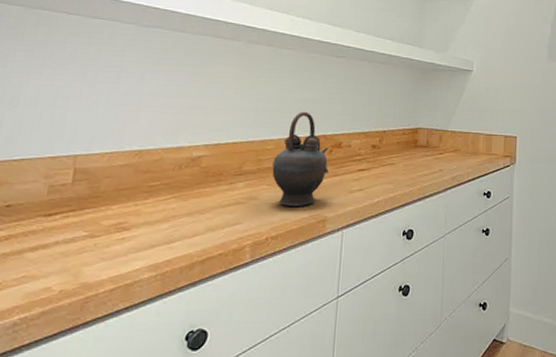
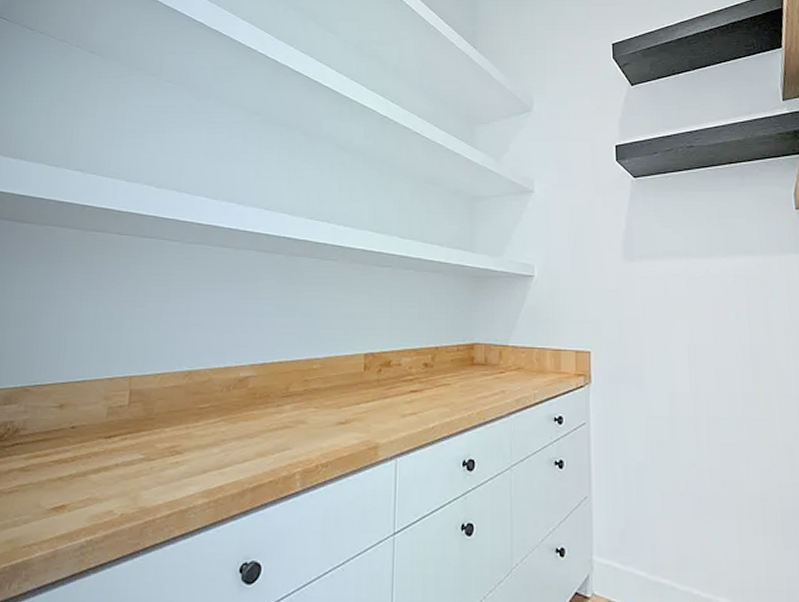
teapot: present [272,111,329,206] -> none [319,327,378,431]

